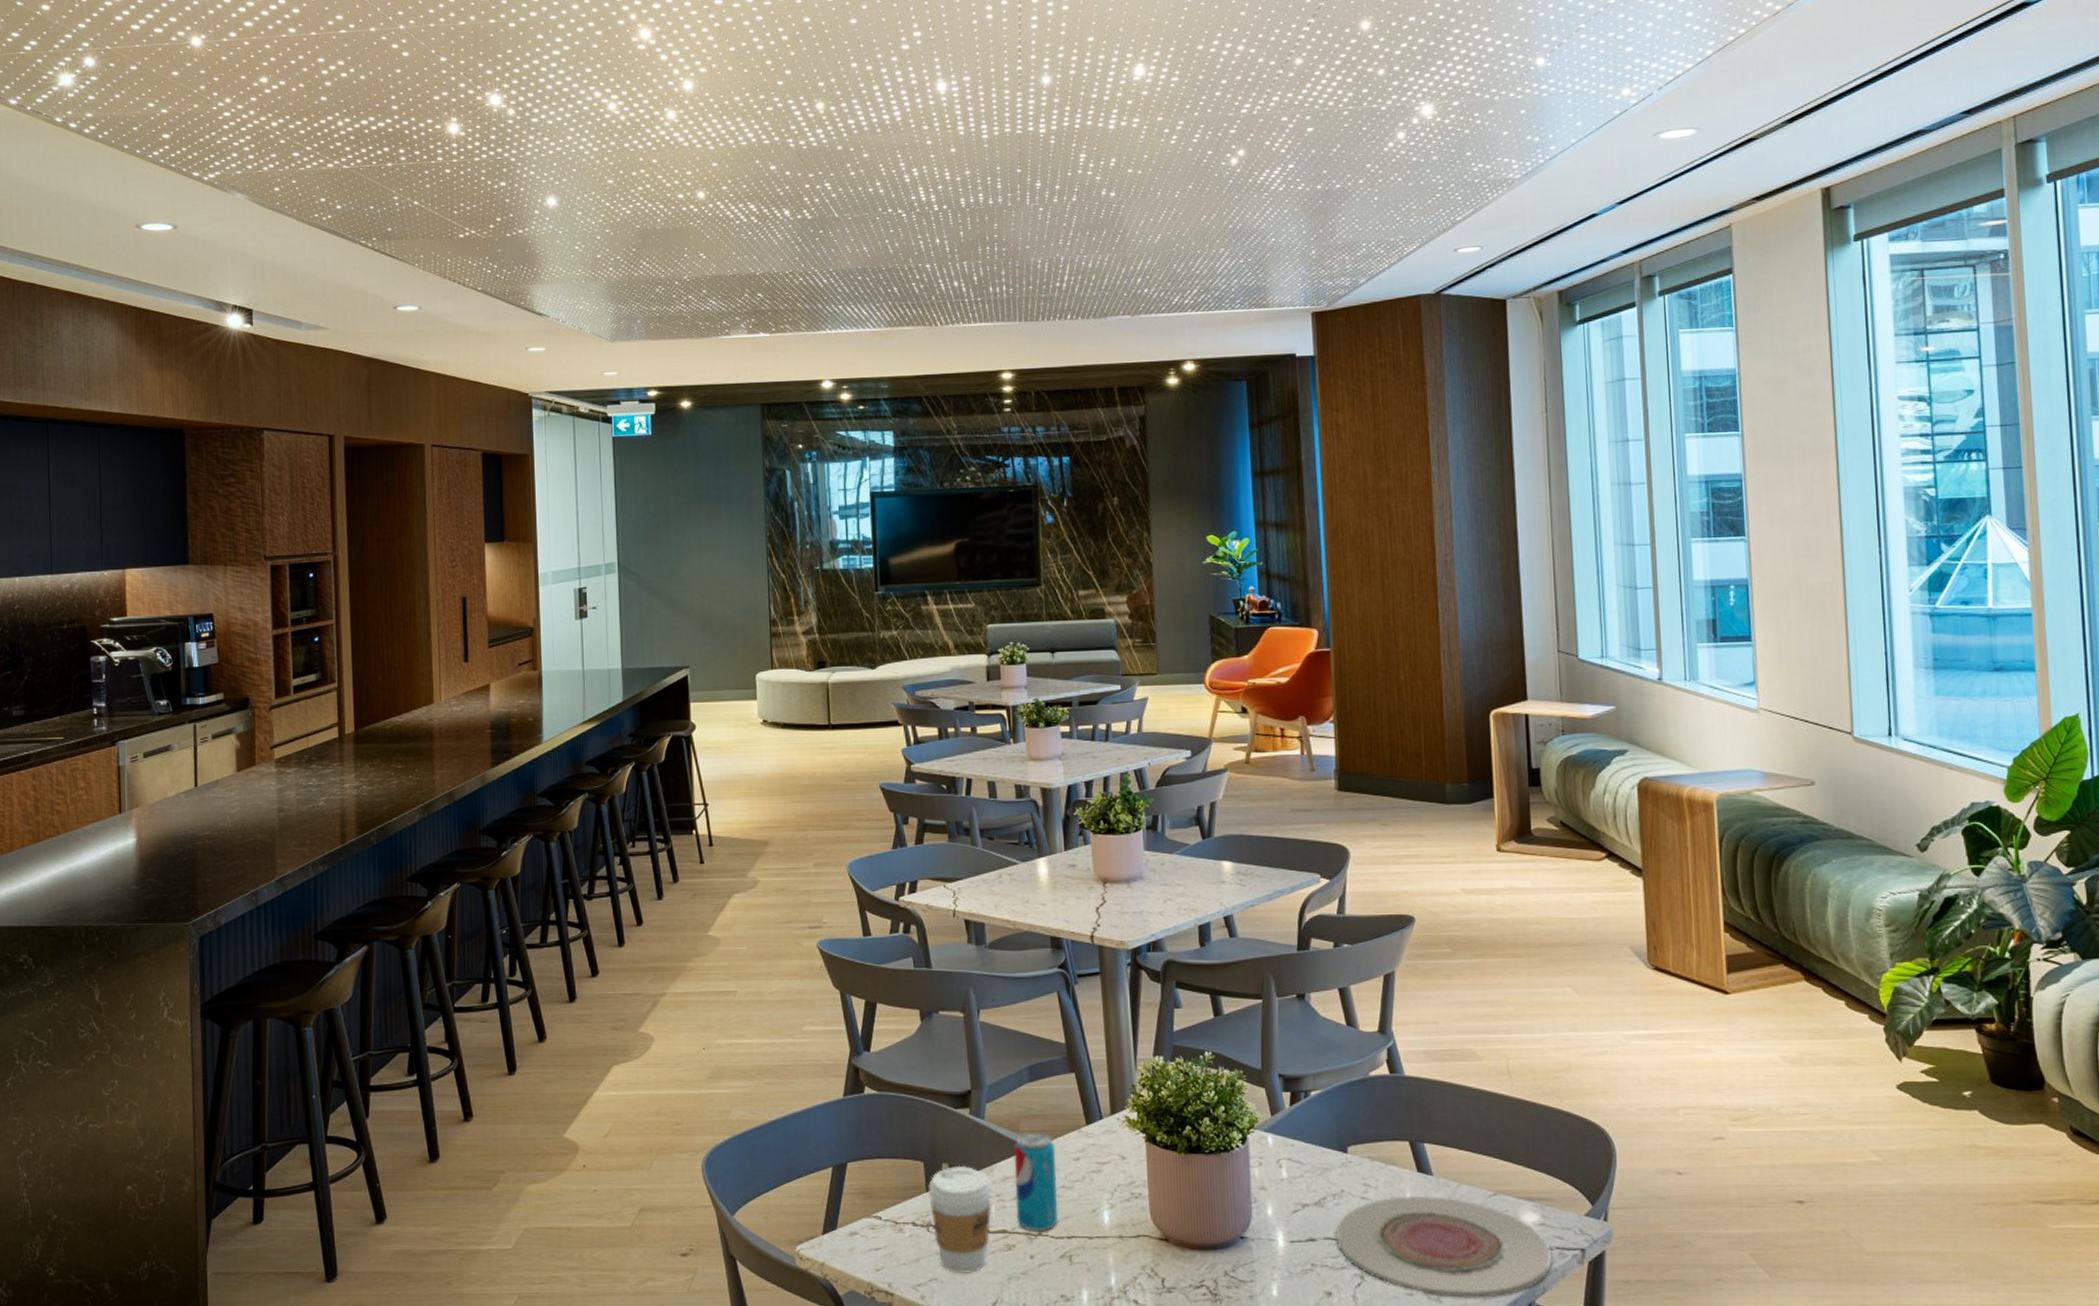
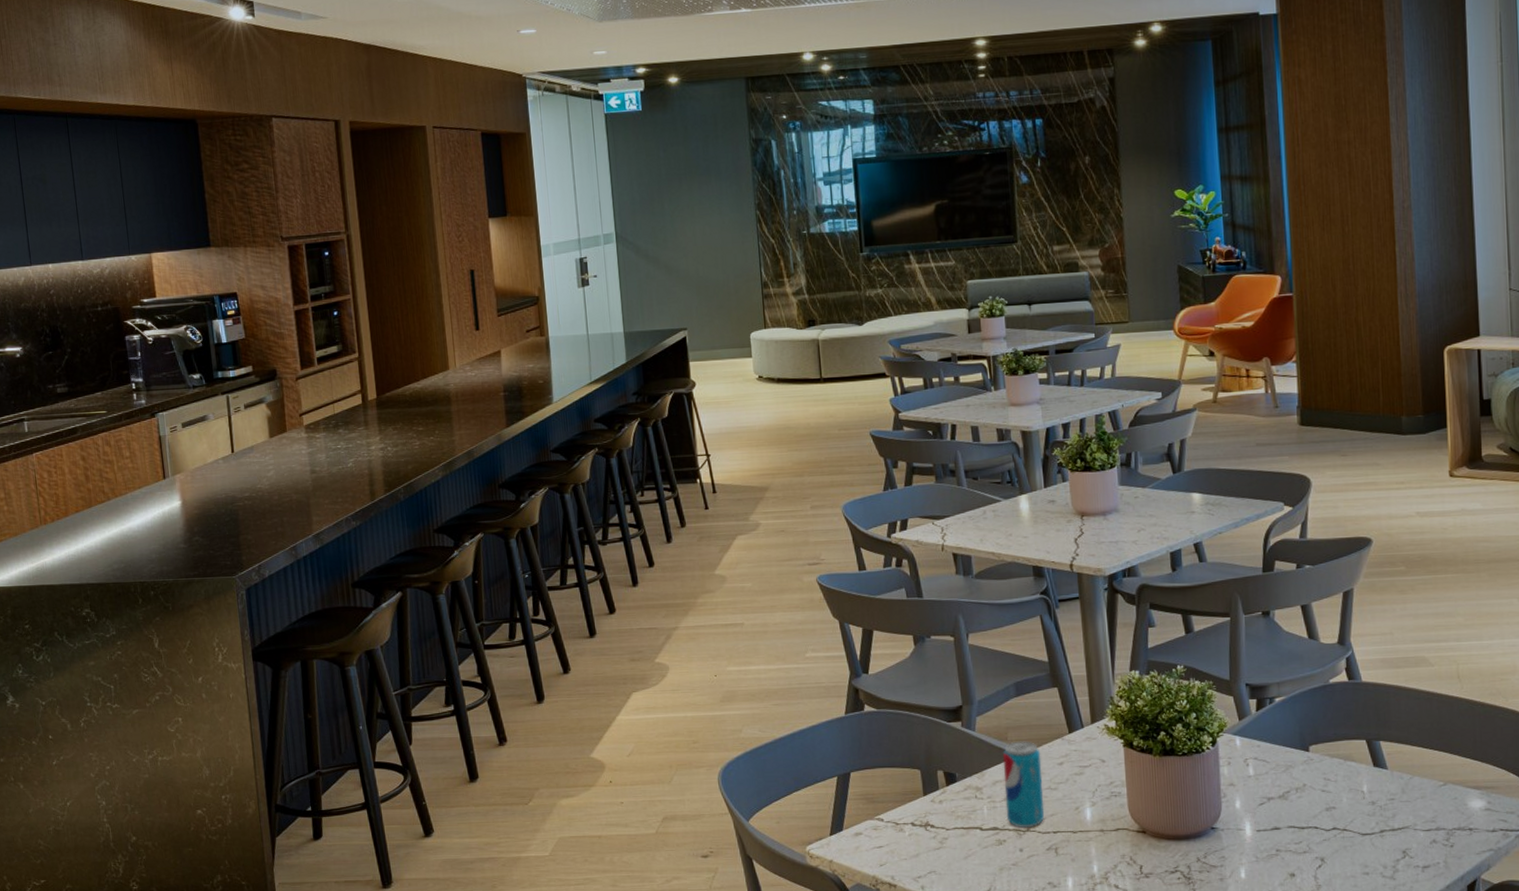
coffee cup: present [928,1165,993,1273] -> none [925,772,985,866]
plate: present [1335,1195,1552,1298] -> none [1298,787,1497,876]

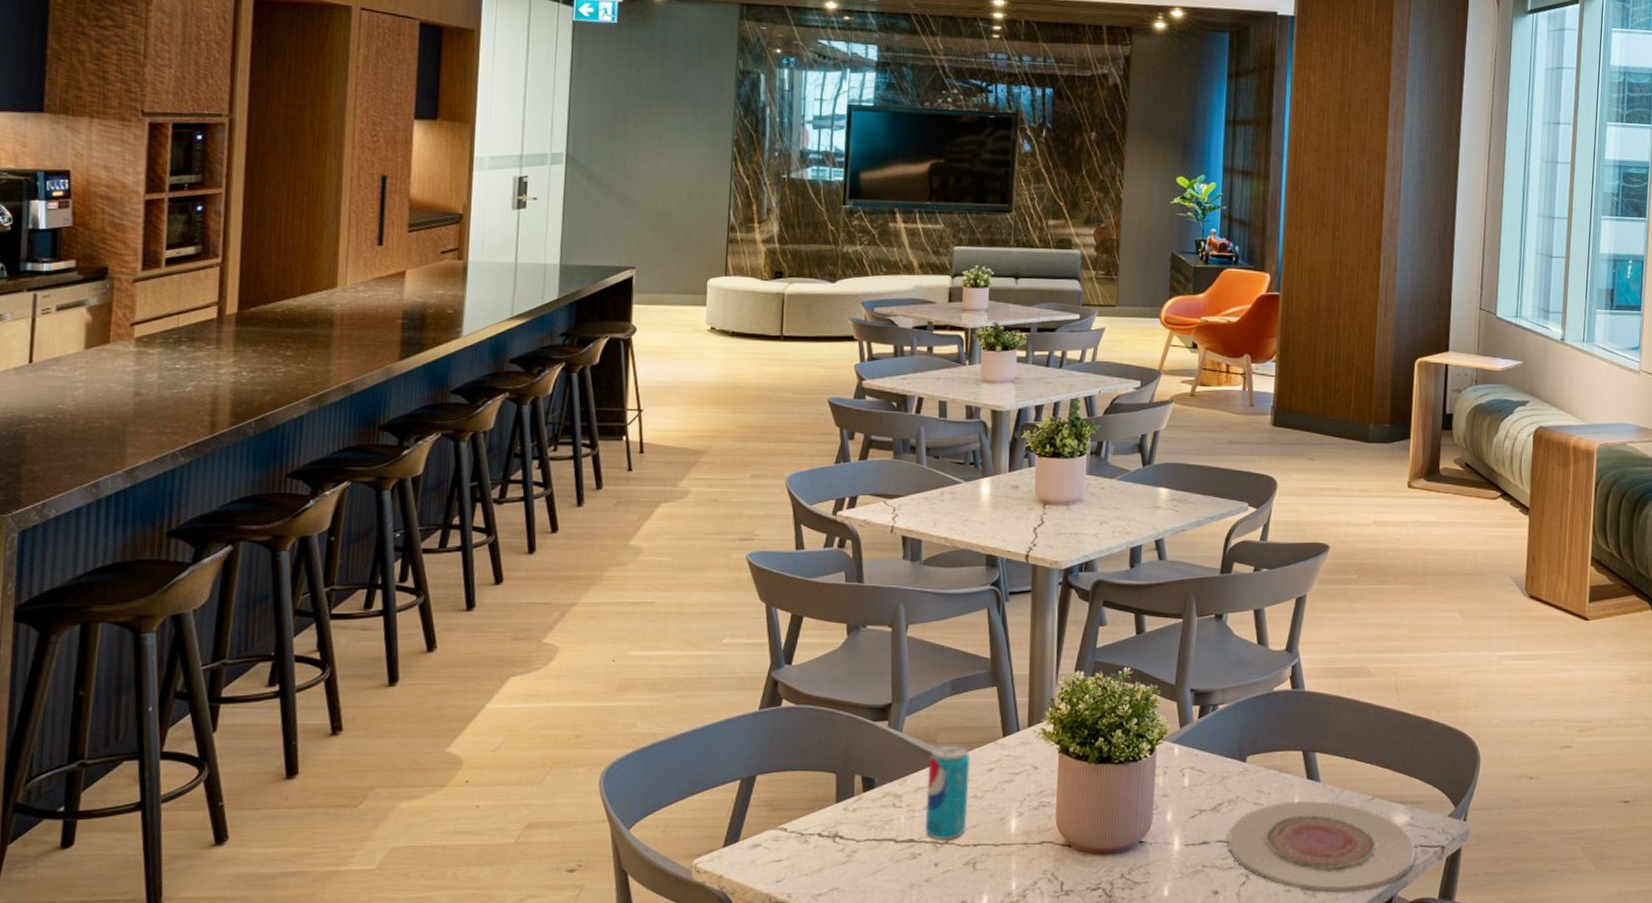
plate: none [1298,787,1497,876] -> present [1227,800,1416,893]

